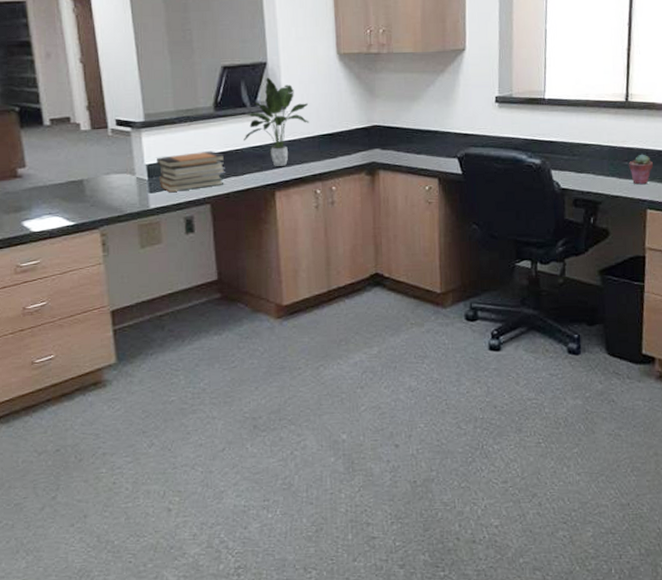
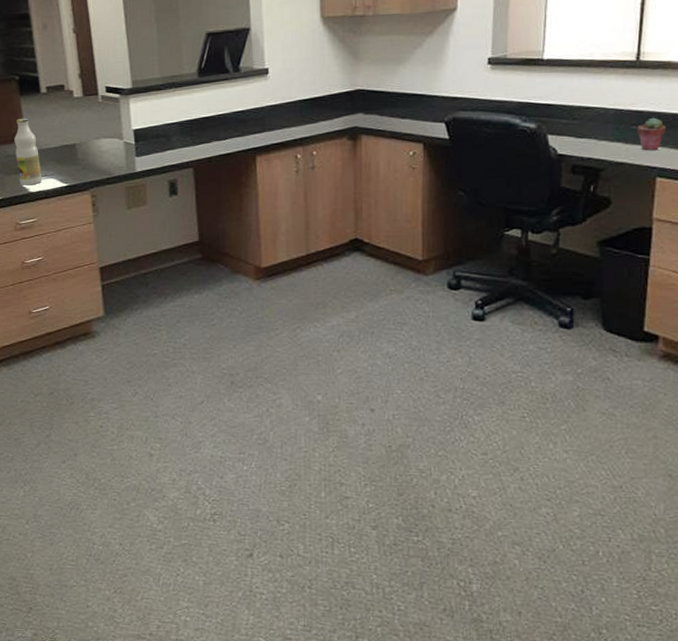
bottle: none [14,152,45,225] -> present [14,118,42,186]
book stack: present [157,150,226,192] -> none [143,116,209,156]
potted plant: present [244,77,310,166] -> none [226,42,292,131]

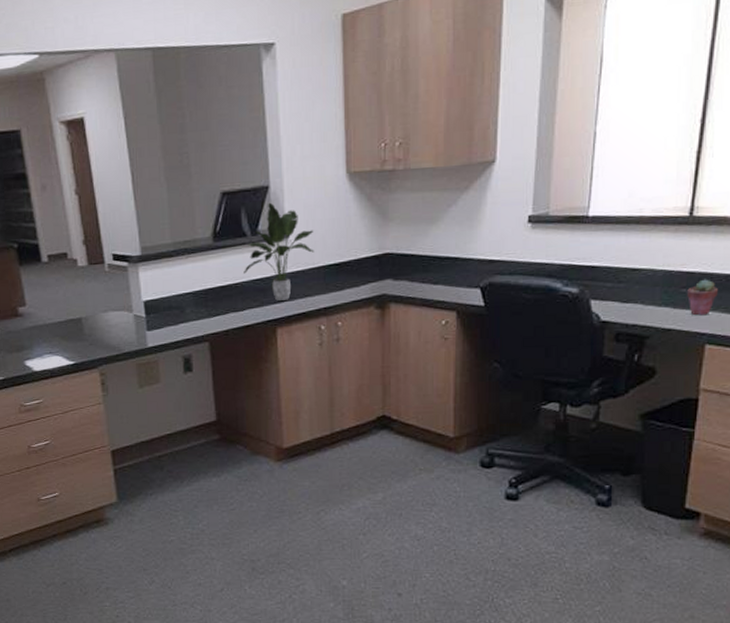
bottle: present [14,118,42,186] -> none [15,290,46,364]
potted plant: none [226,42,292,131] -> present [244,202,315,301]

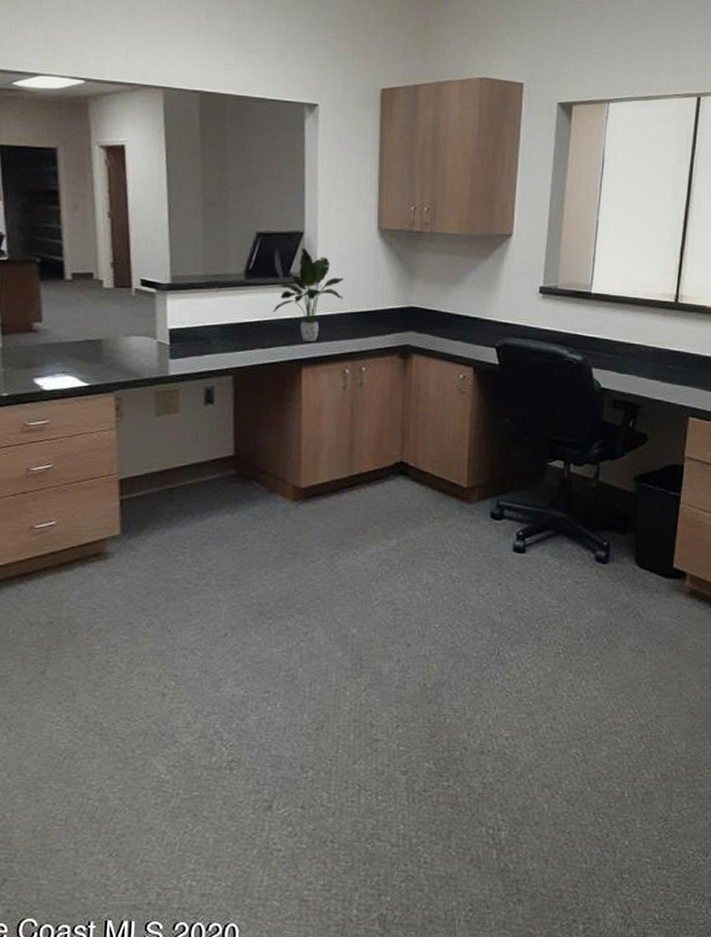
potted succulent: present [687,279,718,316] -> none [674,358,699,391]

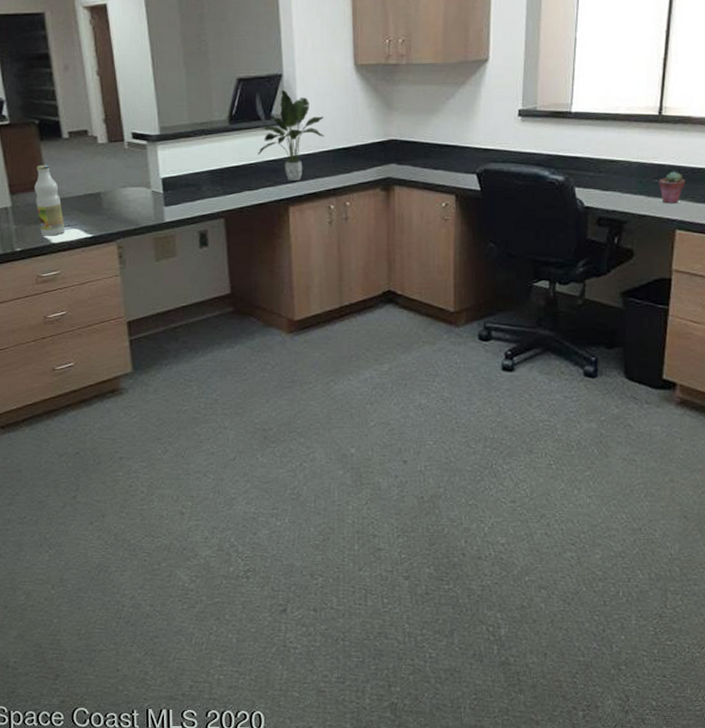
bottle: none [29,305,59,382] -> present [34,164,64,236]
potted succulent: none [674,358,699,391] -> present [659,171,685,204]

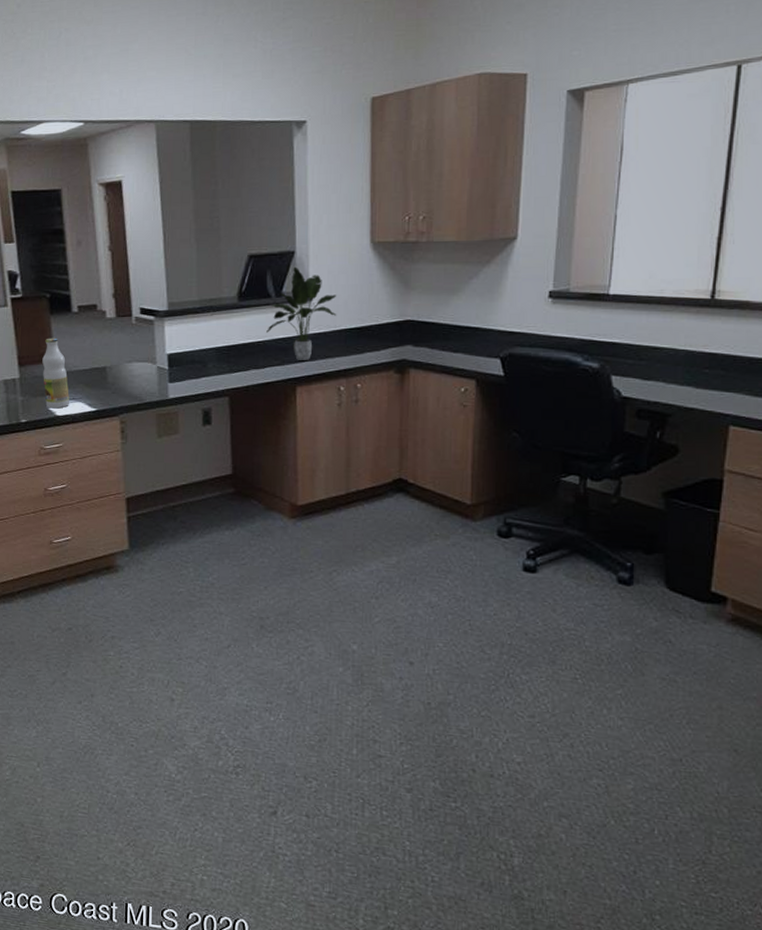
potted succulent: present [659,171,685,204] -> none [710,361,741,397]

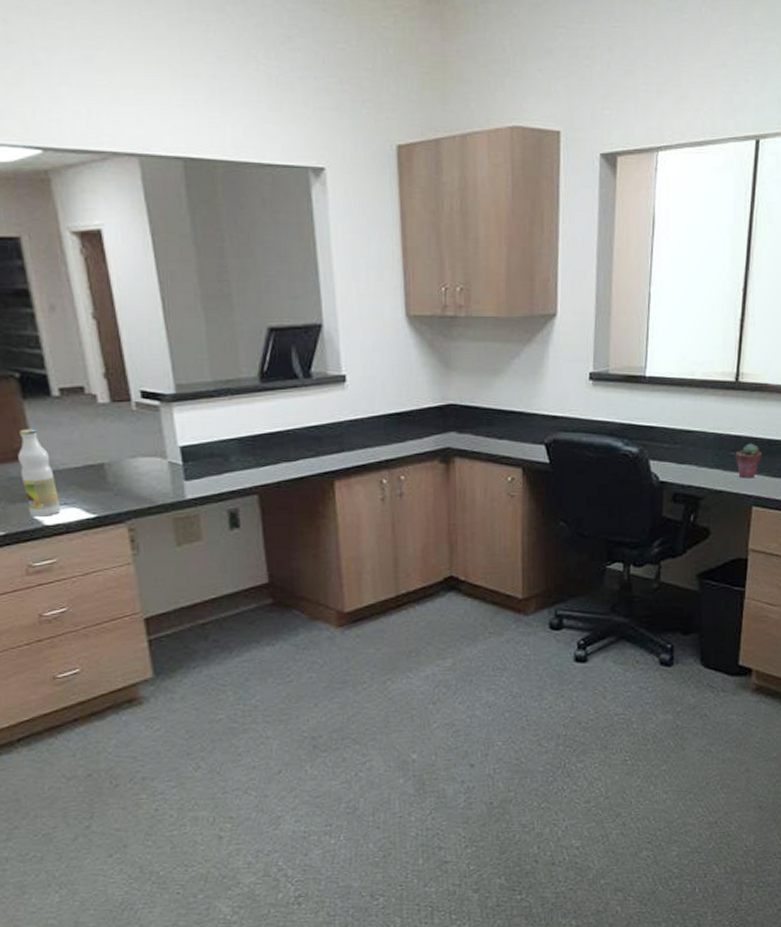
potted plant: present [266,266,337,360] -> none [296,342,374,451]
potted succulent: none [710,361,741,397] -> present [736,443,762,478]

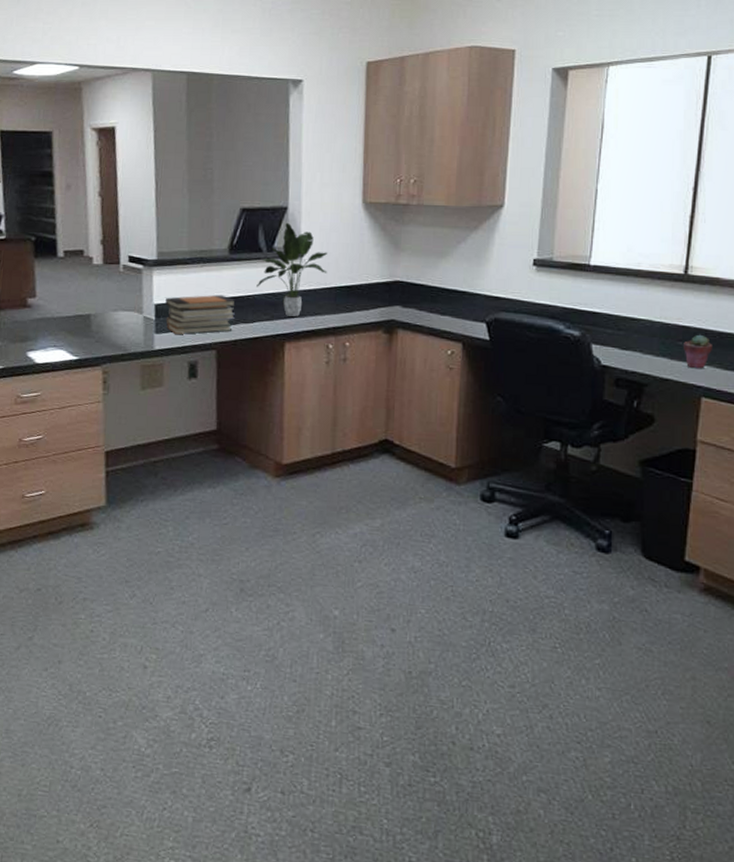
bottle: present [18,428,60,517] -> none [23,282,51,356]
book stack: none [192,431,276,479] -> present [165,294,237,334]
potted plant: none [296,342,374,451] -> present [257,222,327,317]

